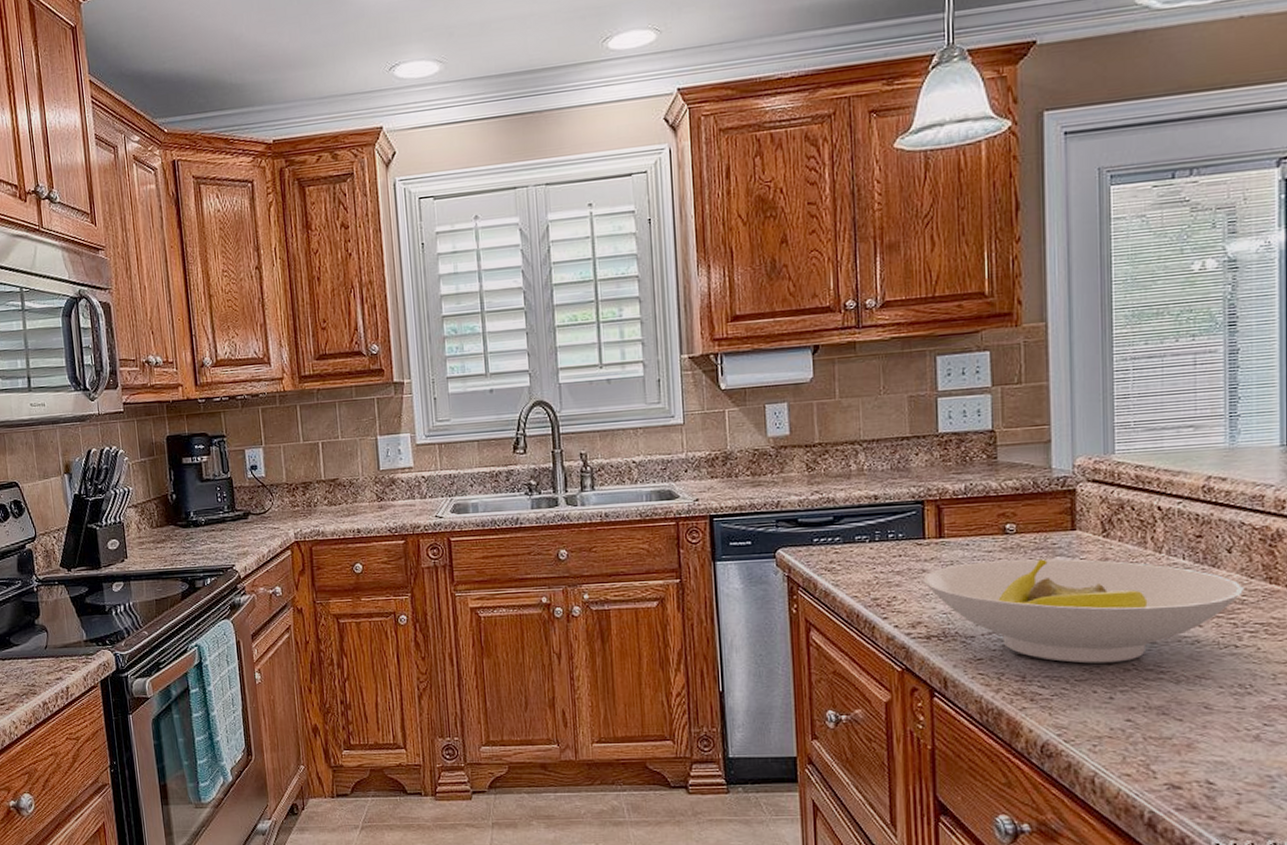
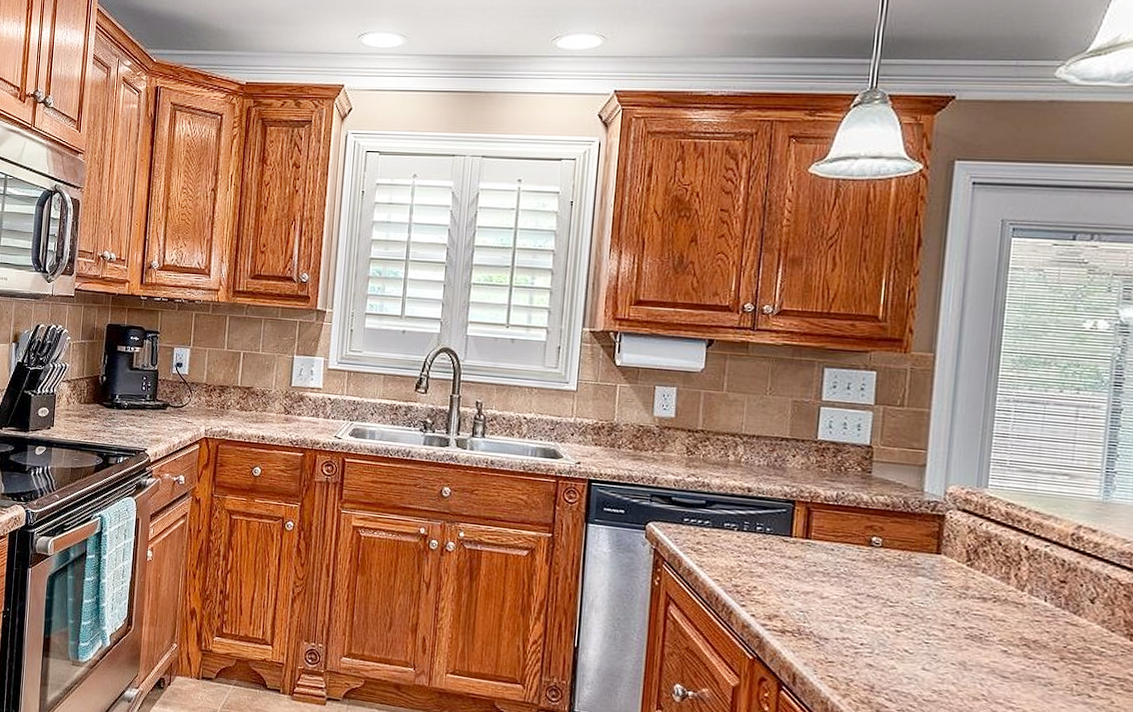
bowl: present [923,559,1245,664] -> none [784,567,1105,691]

